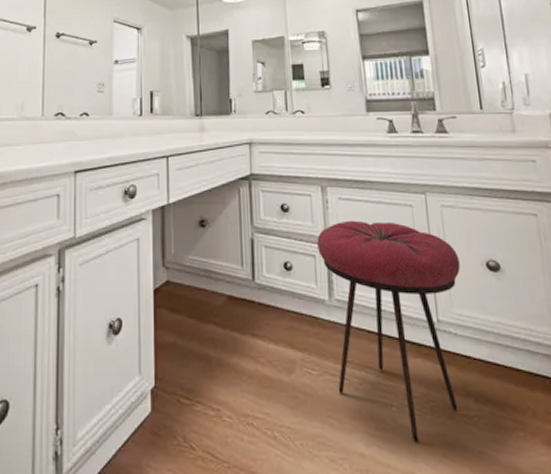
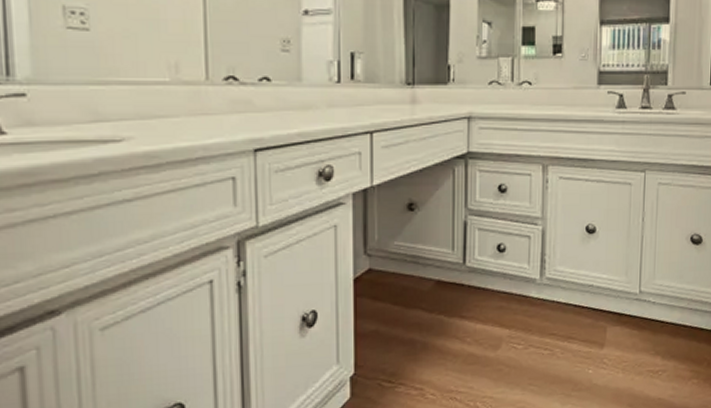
stool: present [317,220,460,442] -> none [533,200,667,397]

